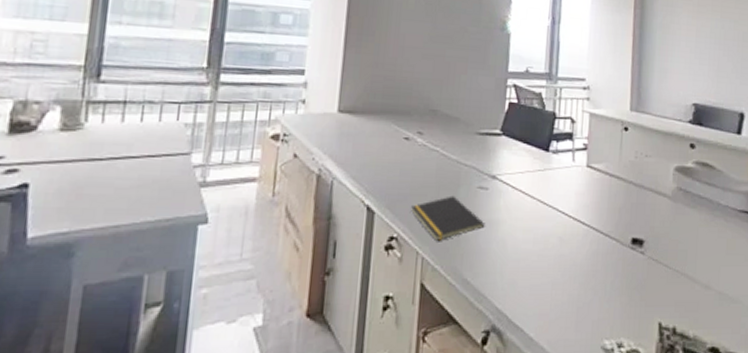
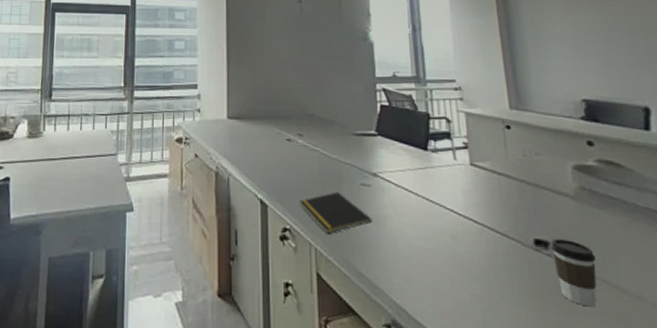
coffee cup: none [645,236,679,298] -> present [550,238,597,307]

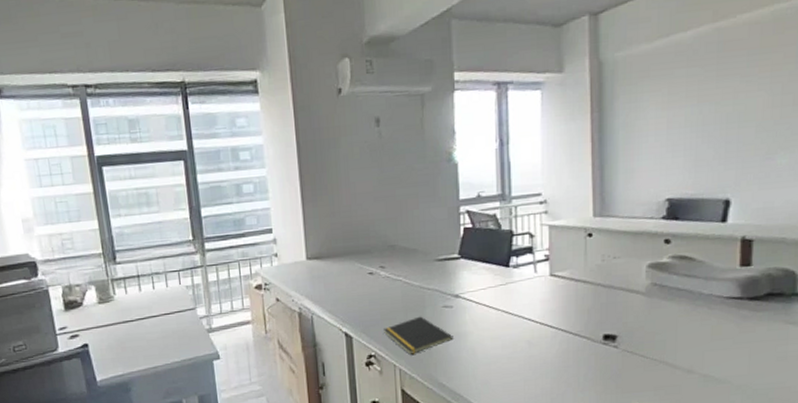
coffee cup: present [550,238,597,307] -> none [618,331,656,385]

